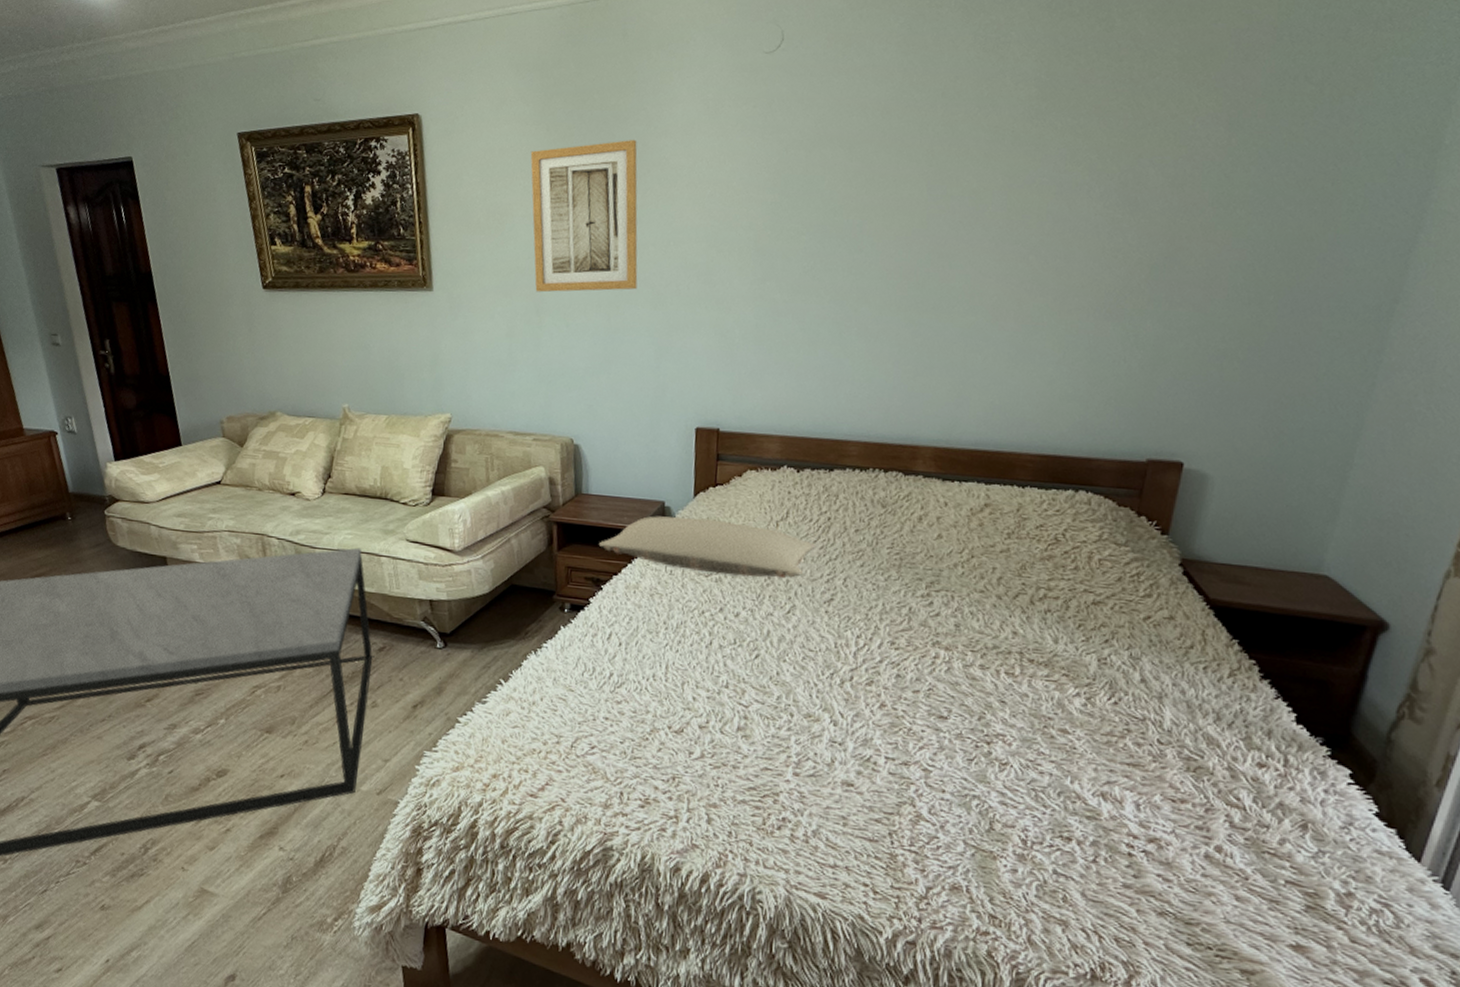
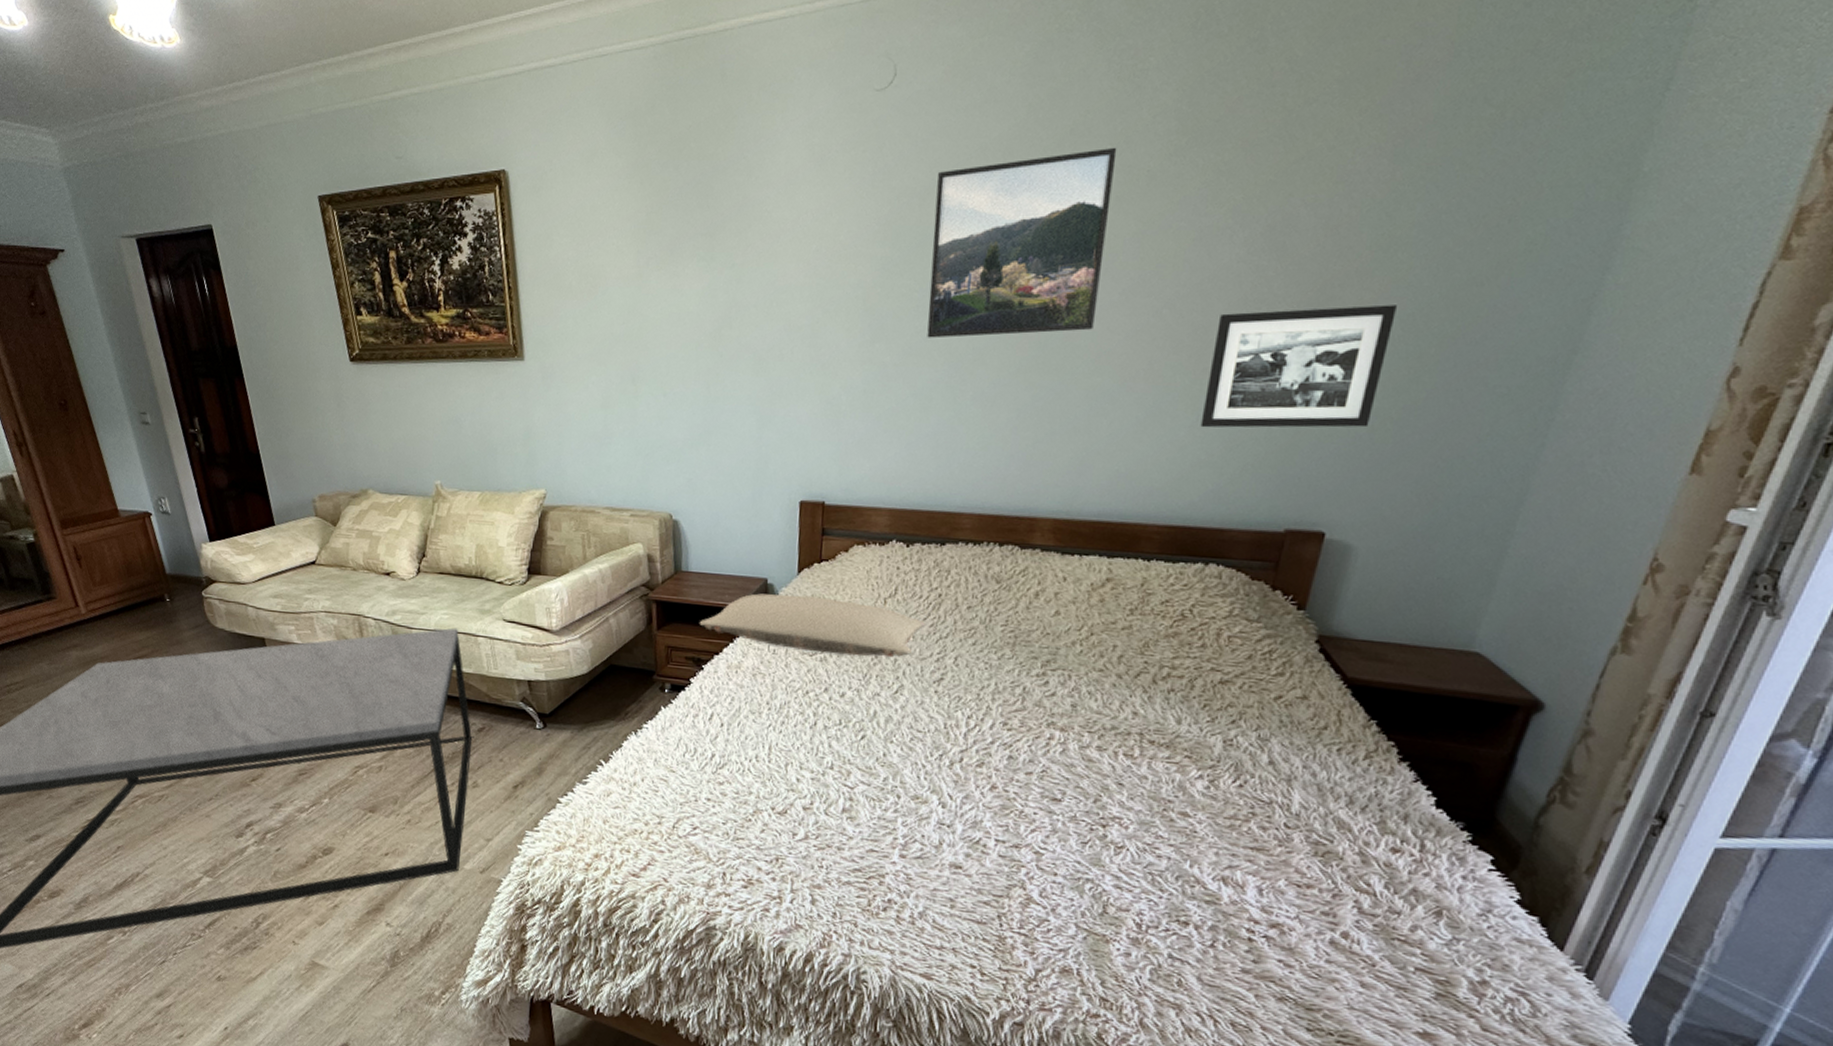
wall art: present [530,139,638,293] -> none [623,191,739,360]
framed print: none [814,109,984,278] -> present [927,147,1117,339]
picture frame: none [1067,255,1238,366] -> present [1200,304,1397,428]

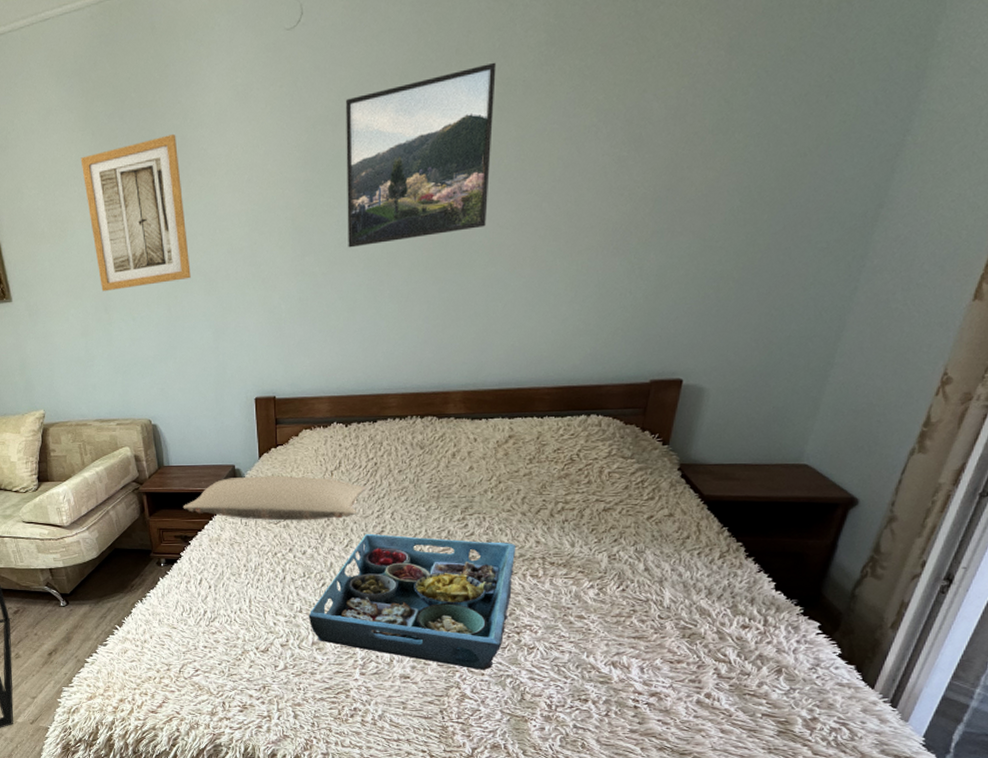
wall art: none [623,191,739,360] -> present [80,133,191,292]
serving tray: none [841,679,1108,870] -> present [308,533,517,671]
picture frame: present [1200,304,1397,428] -> none [578,180,735,302]

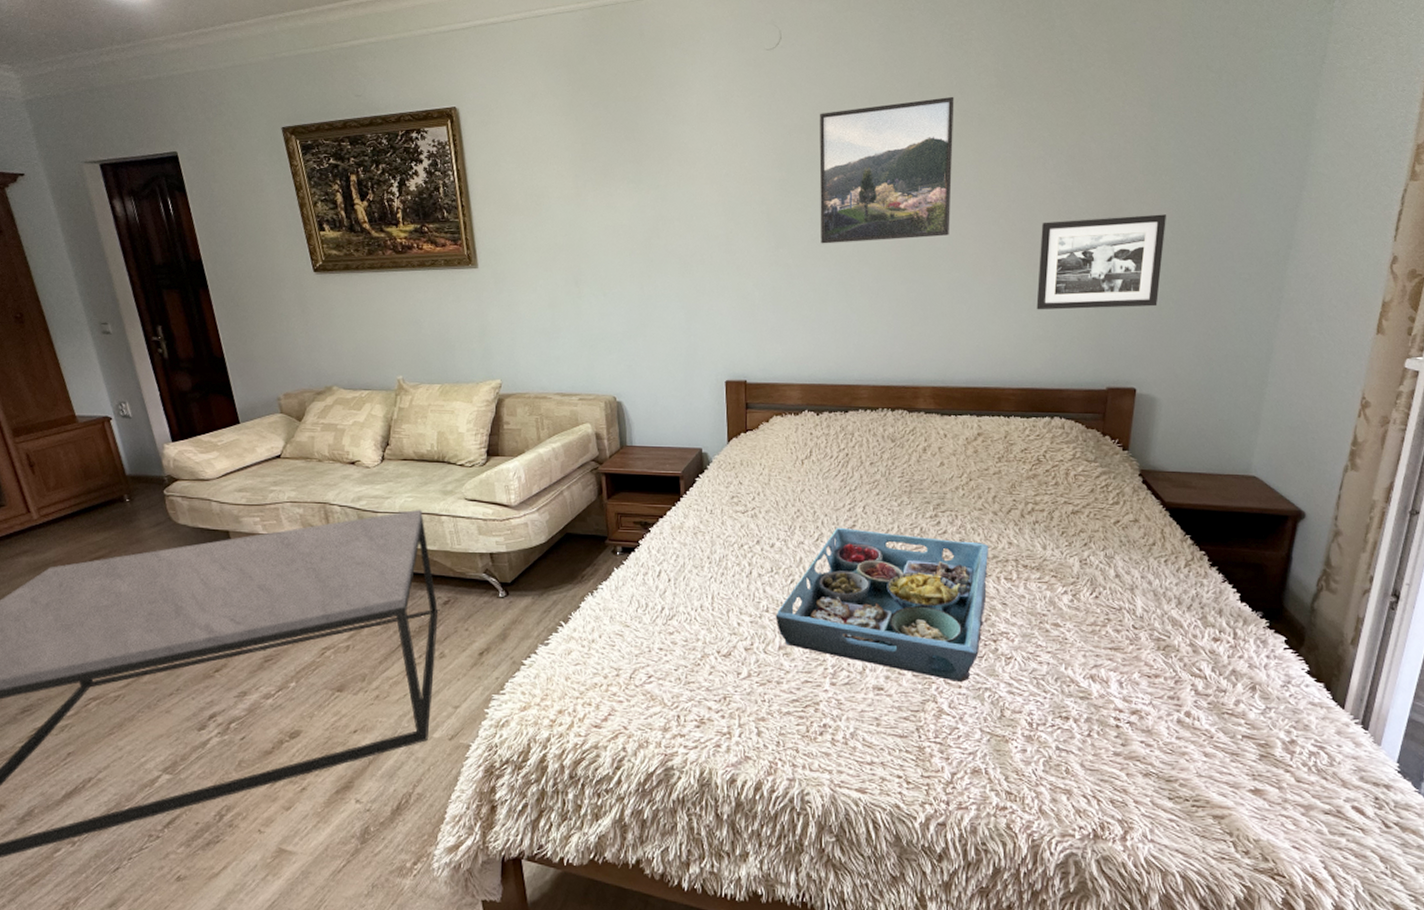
wall art: present [80,133,191,292] -> none [562,126,666,266]
pillow: present [182,475,365,521] -> none [644,461,837,511]
picture frame: none [578,180,735,302] -> present [1036,214,1166,310]

